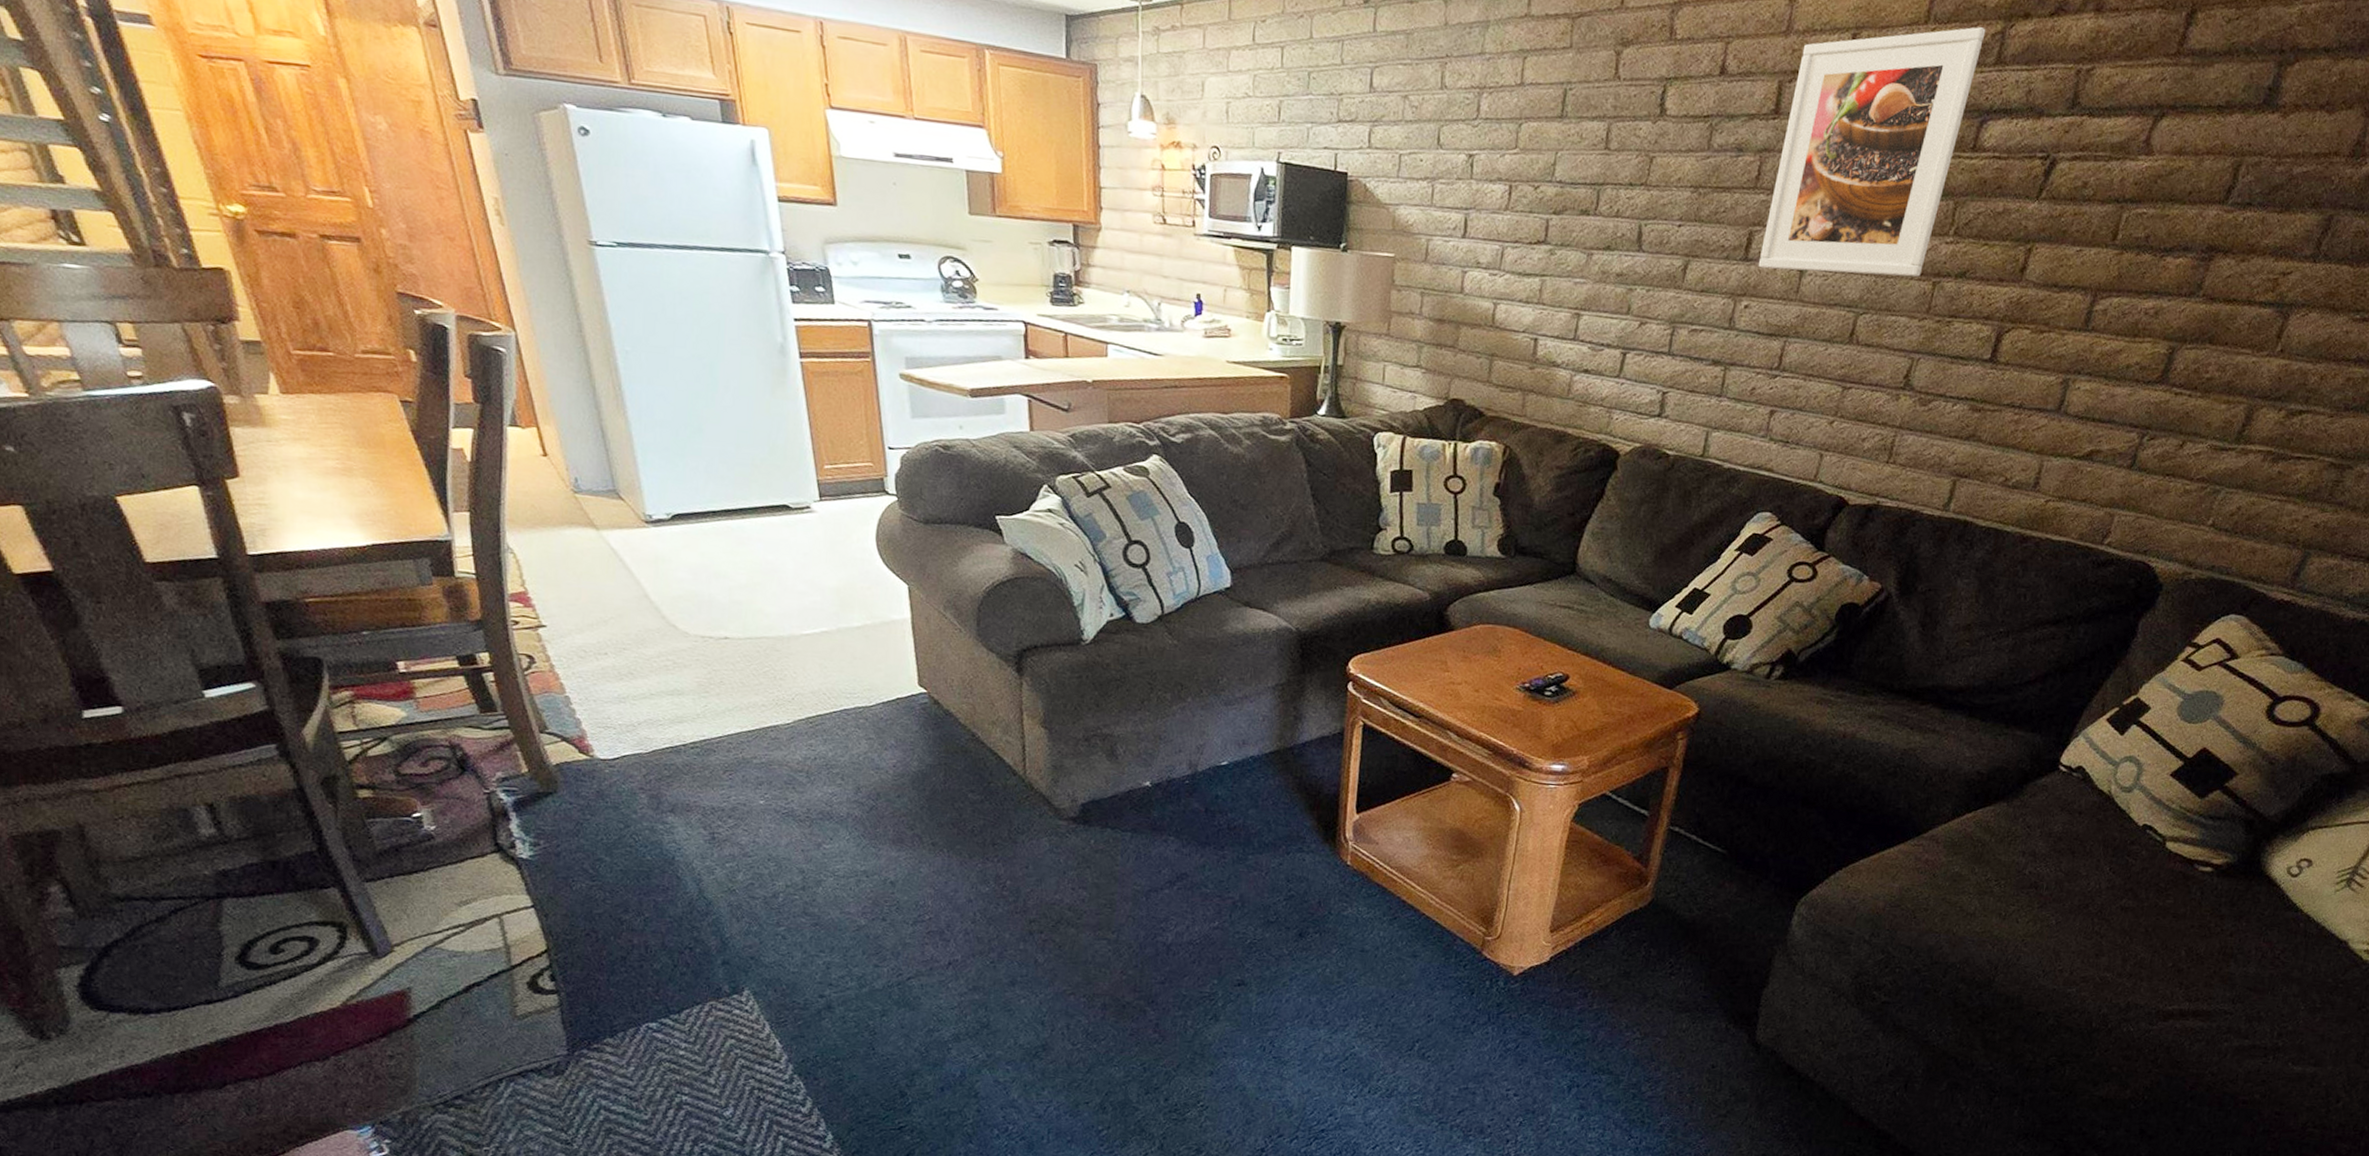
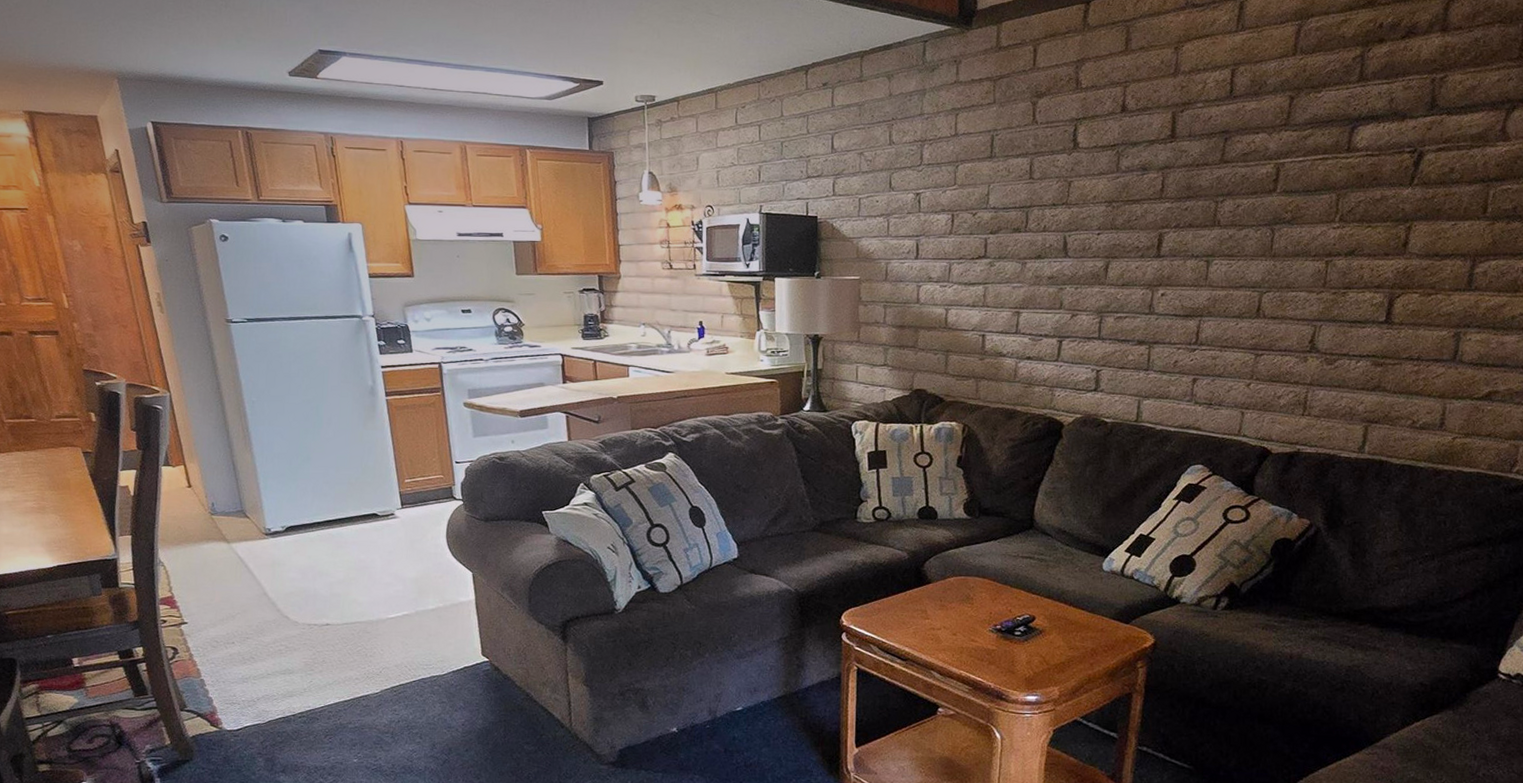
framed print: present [1758,27,1986,277] -> none [1169,54,1347,263]

